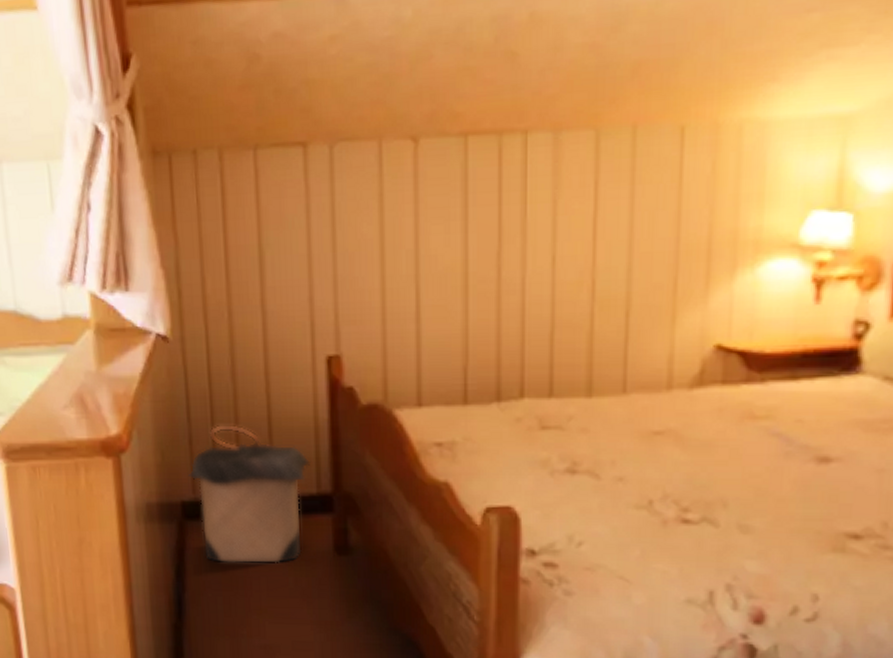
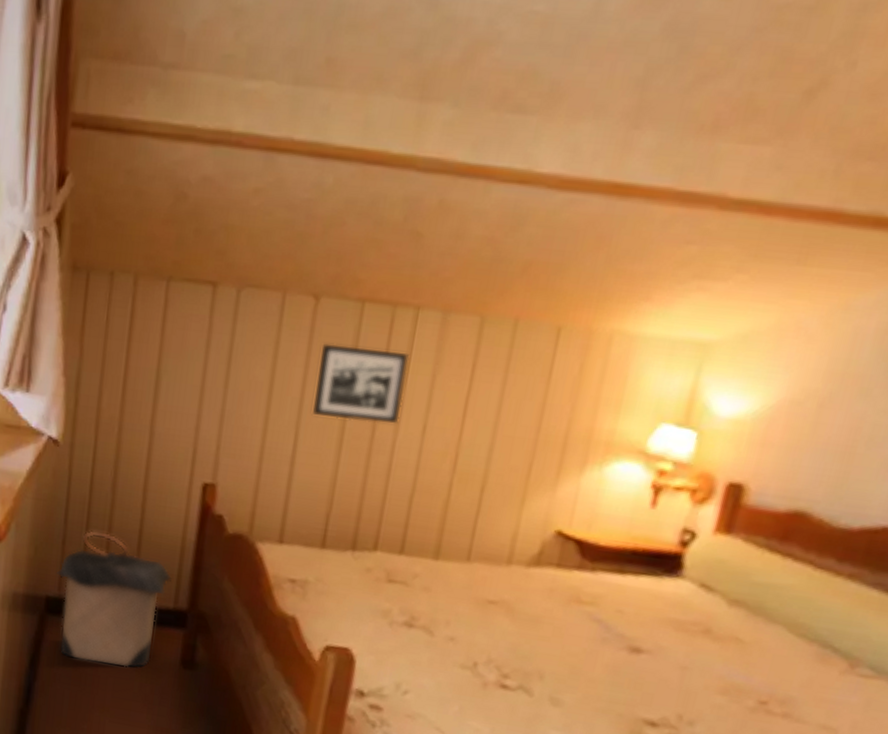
picture frame: none [430,182,525,264] -> present [313,343,409,424]

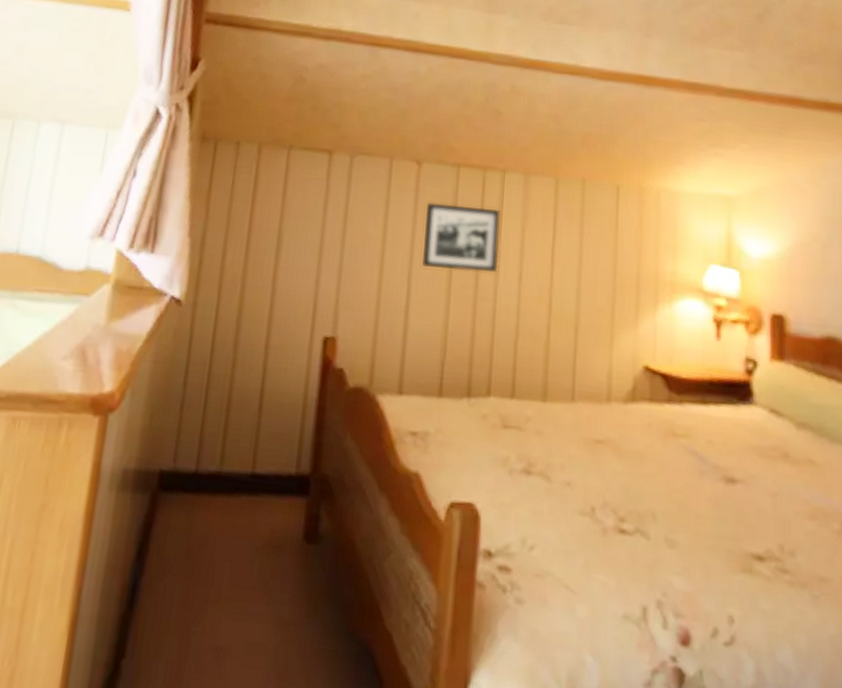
laundry hamper: present [56,530,172,669] -> none [171,393,294,549]

